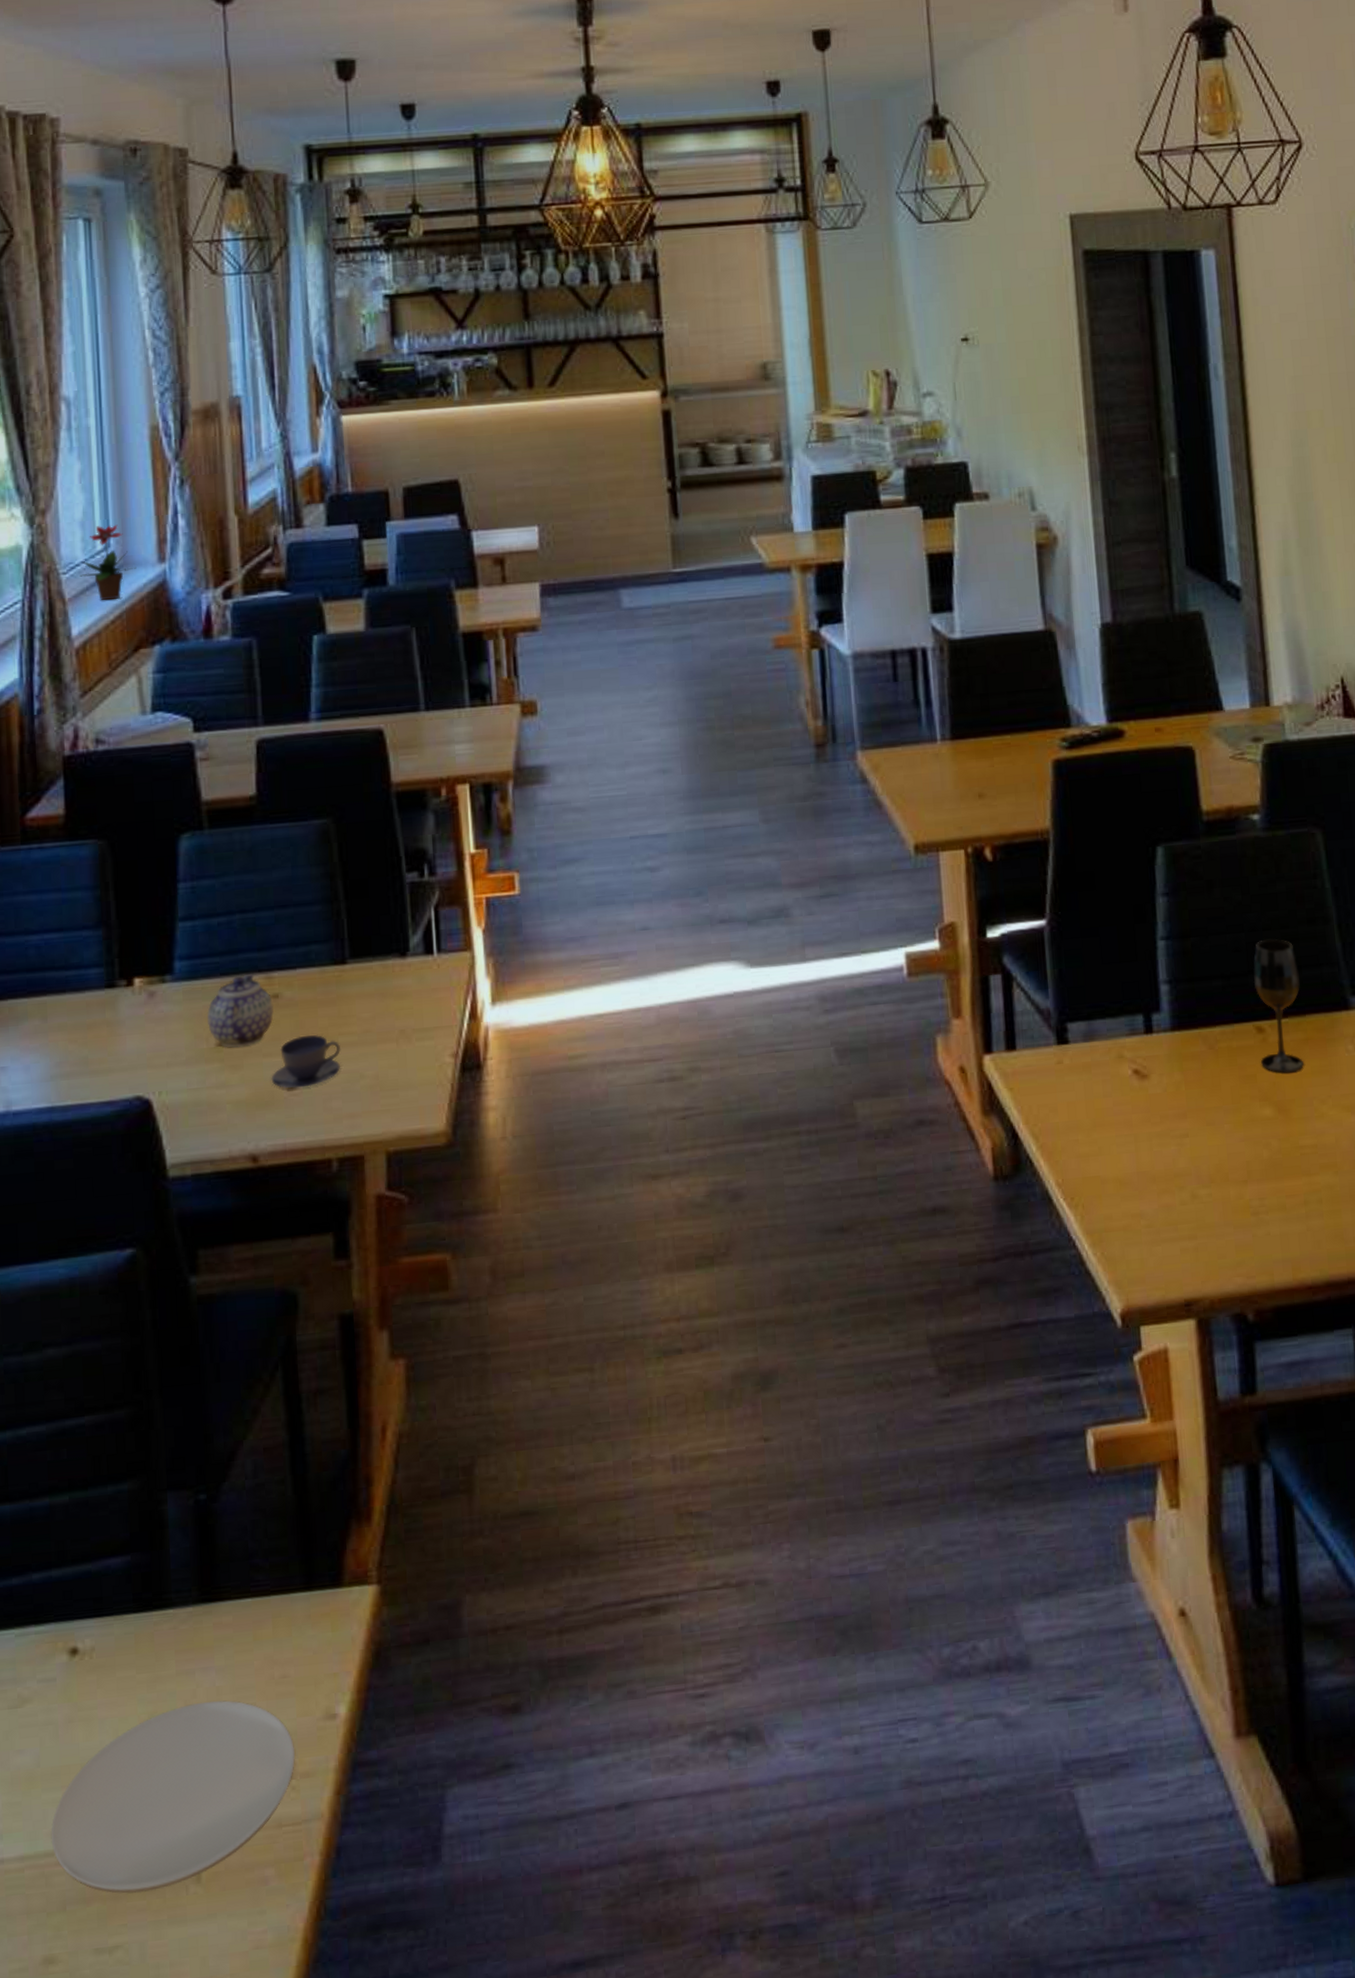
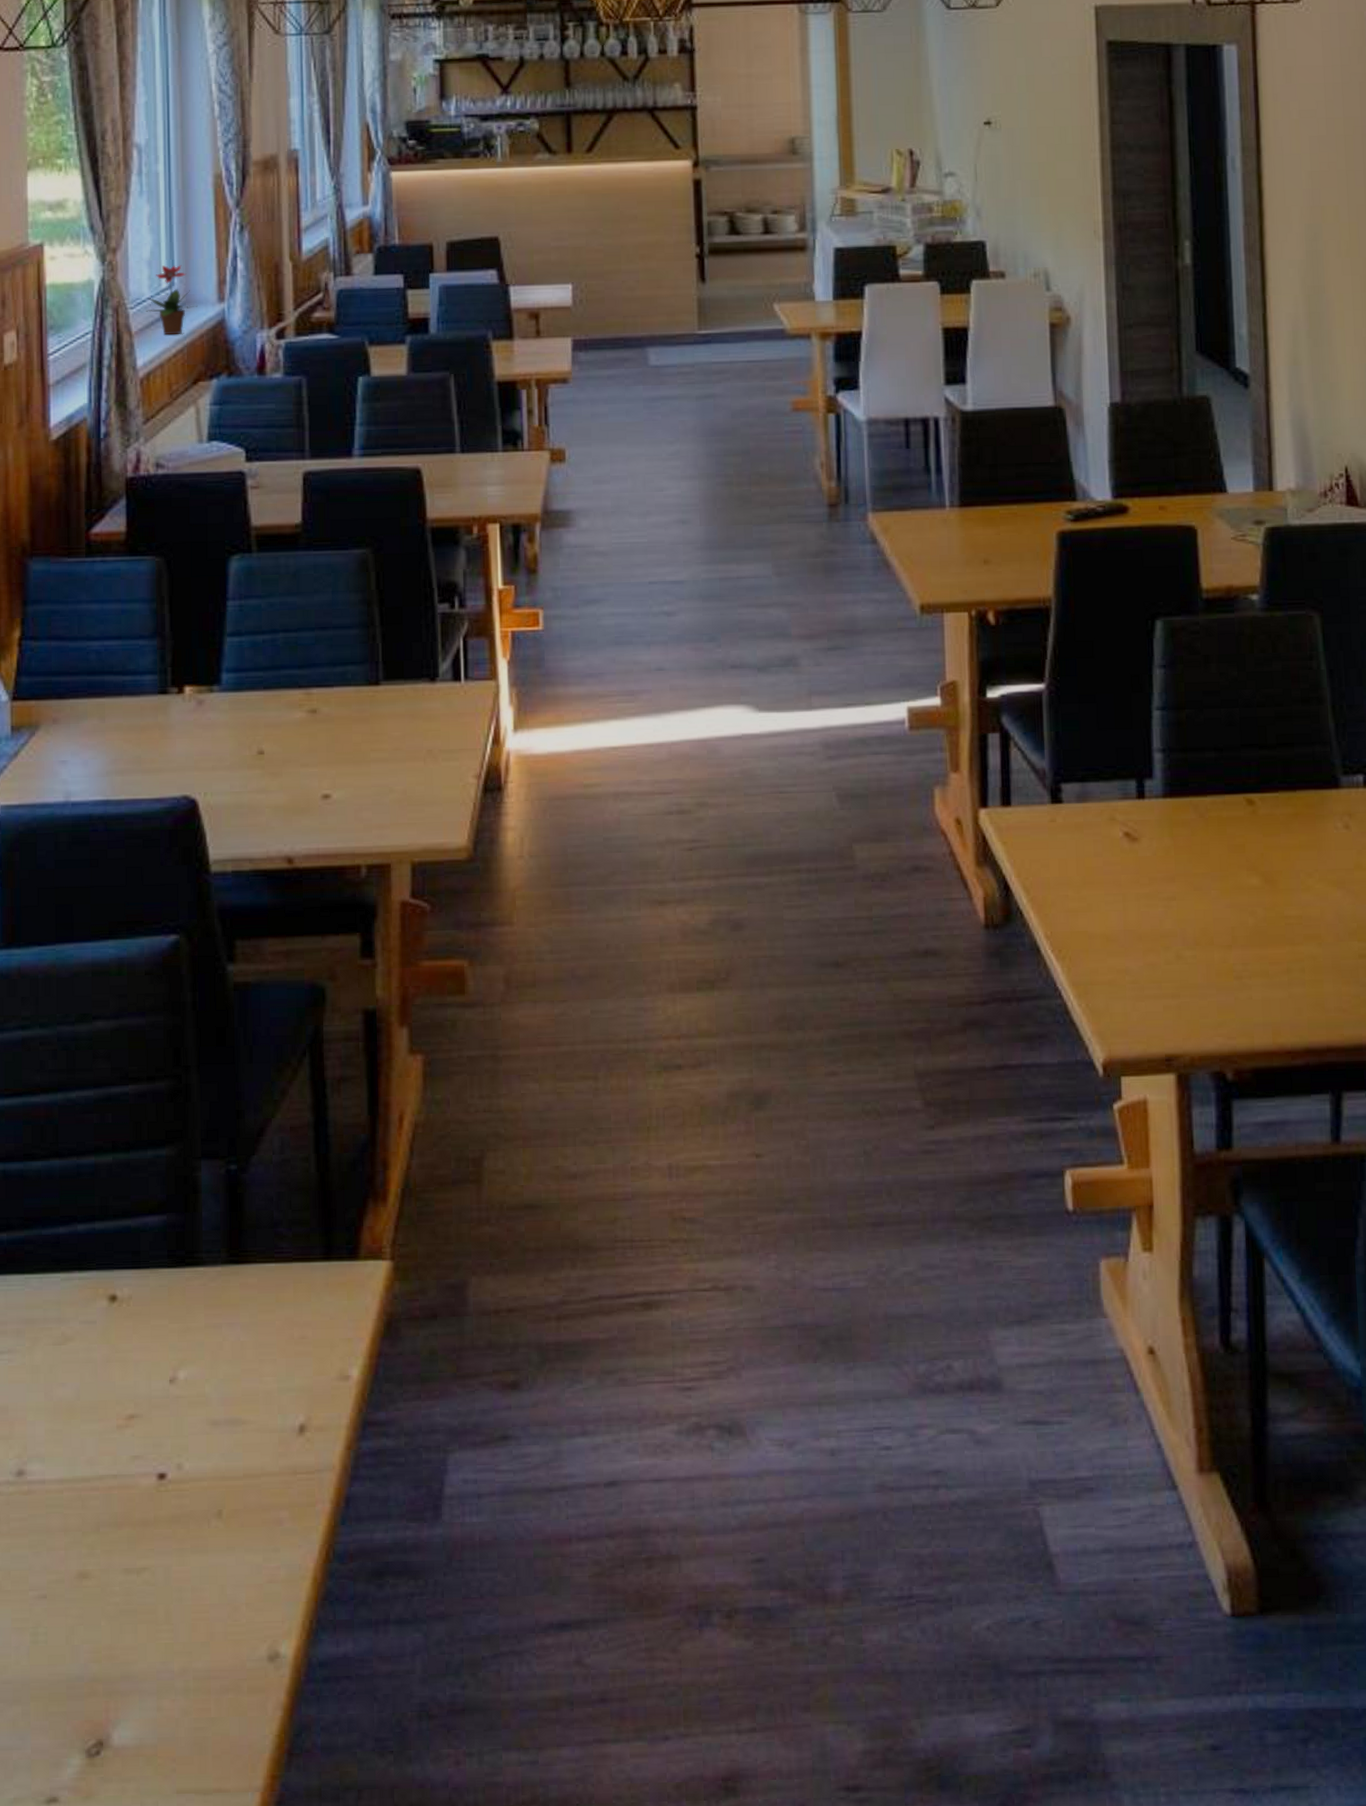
plate: present [51,1700,295,1894] -> none [88,1354,310,1522]
teapot: present [207,973,274,1048] -> none [251,688,312,757]
teacup: present [271,1034,341,1089] -> none [307,749,373,798]
wine glass: present [1253,938,1305,1073] -> none [1245,715,1293,845]

